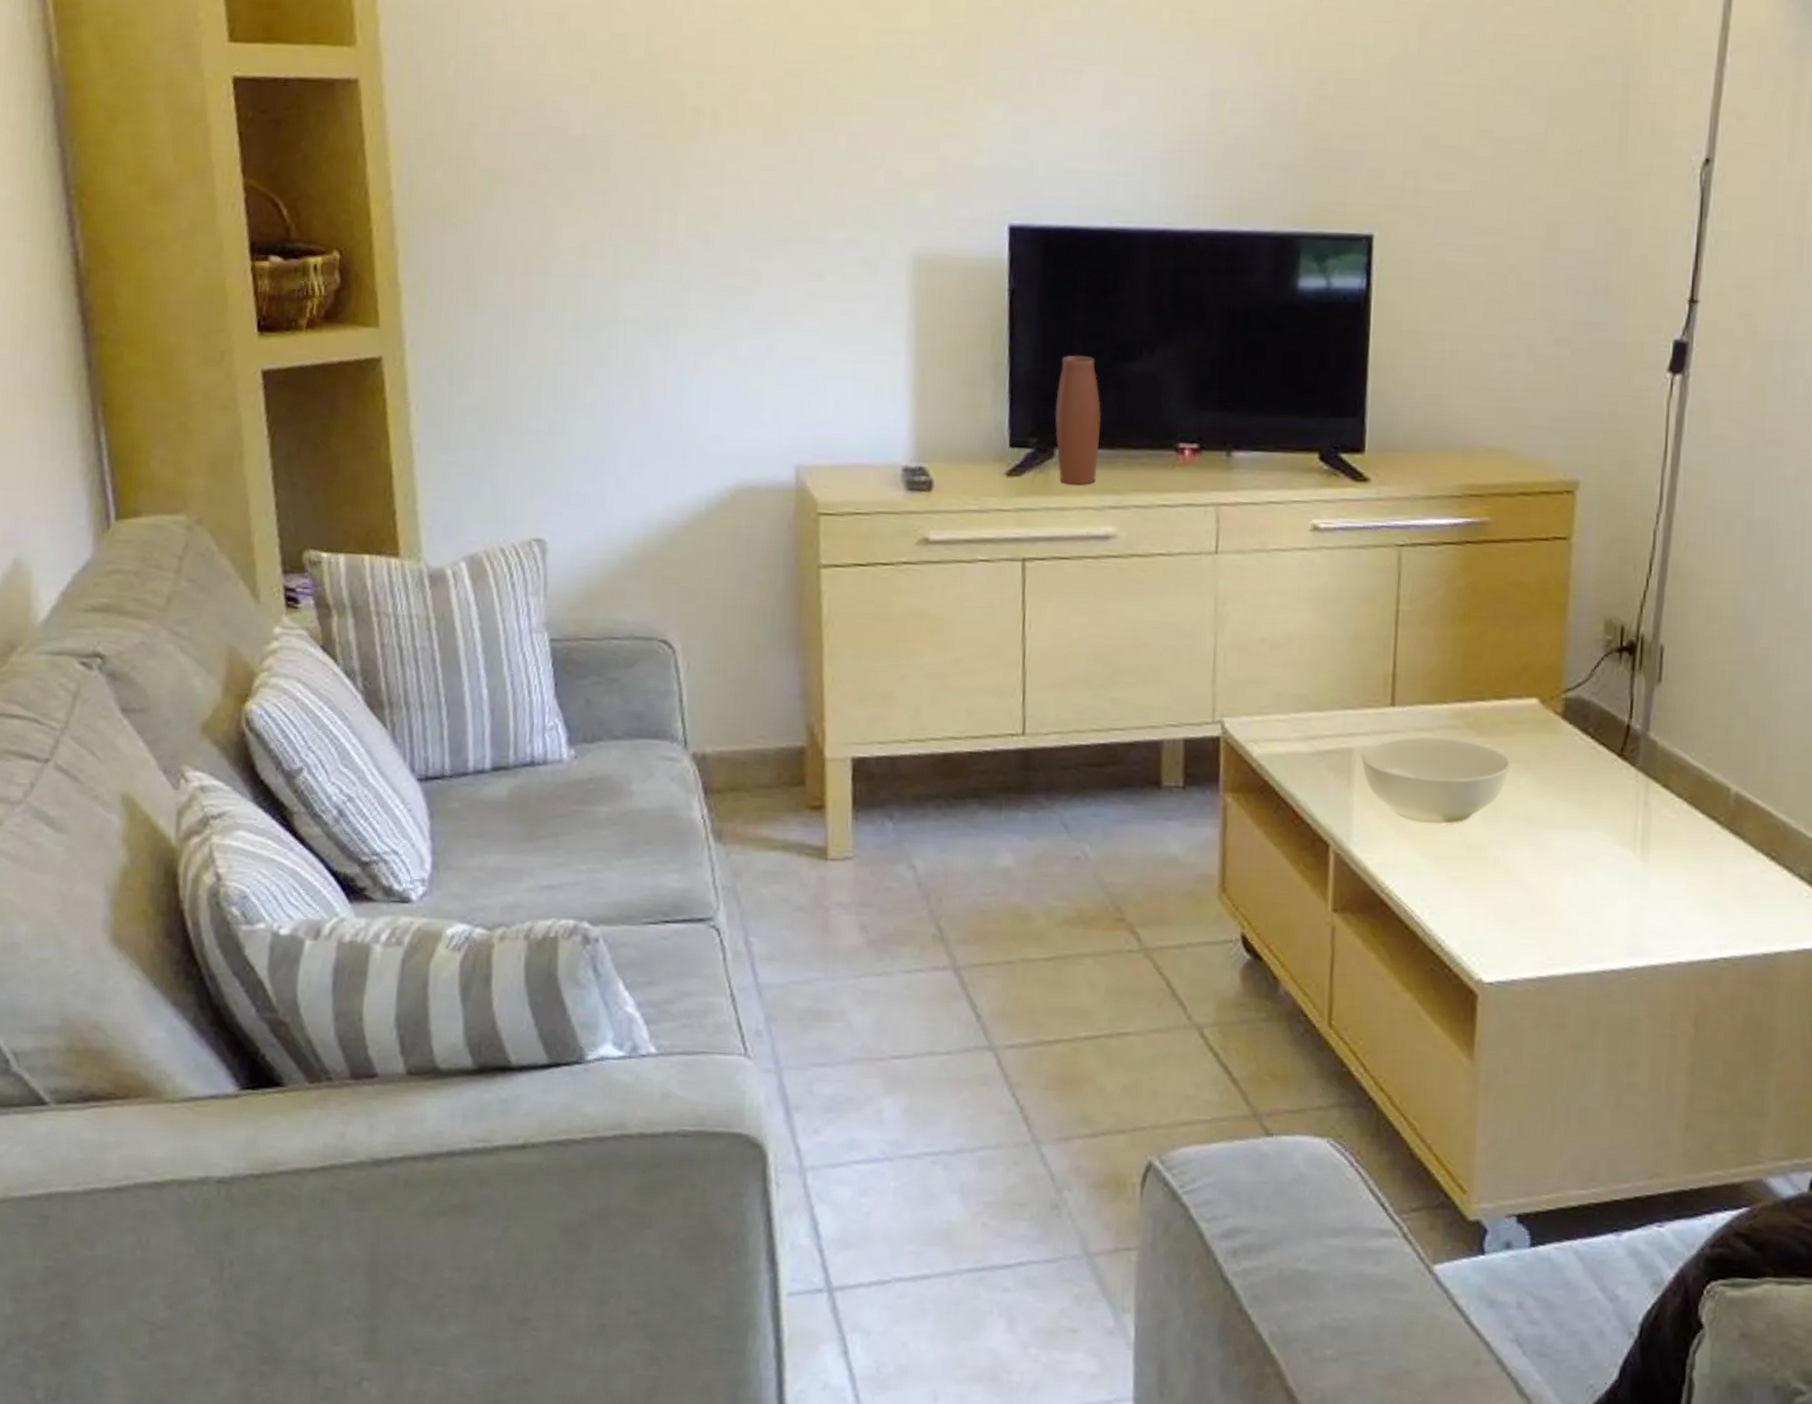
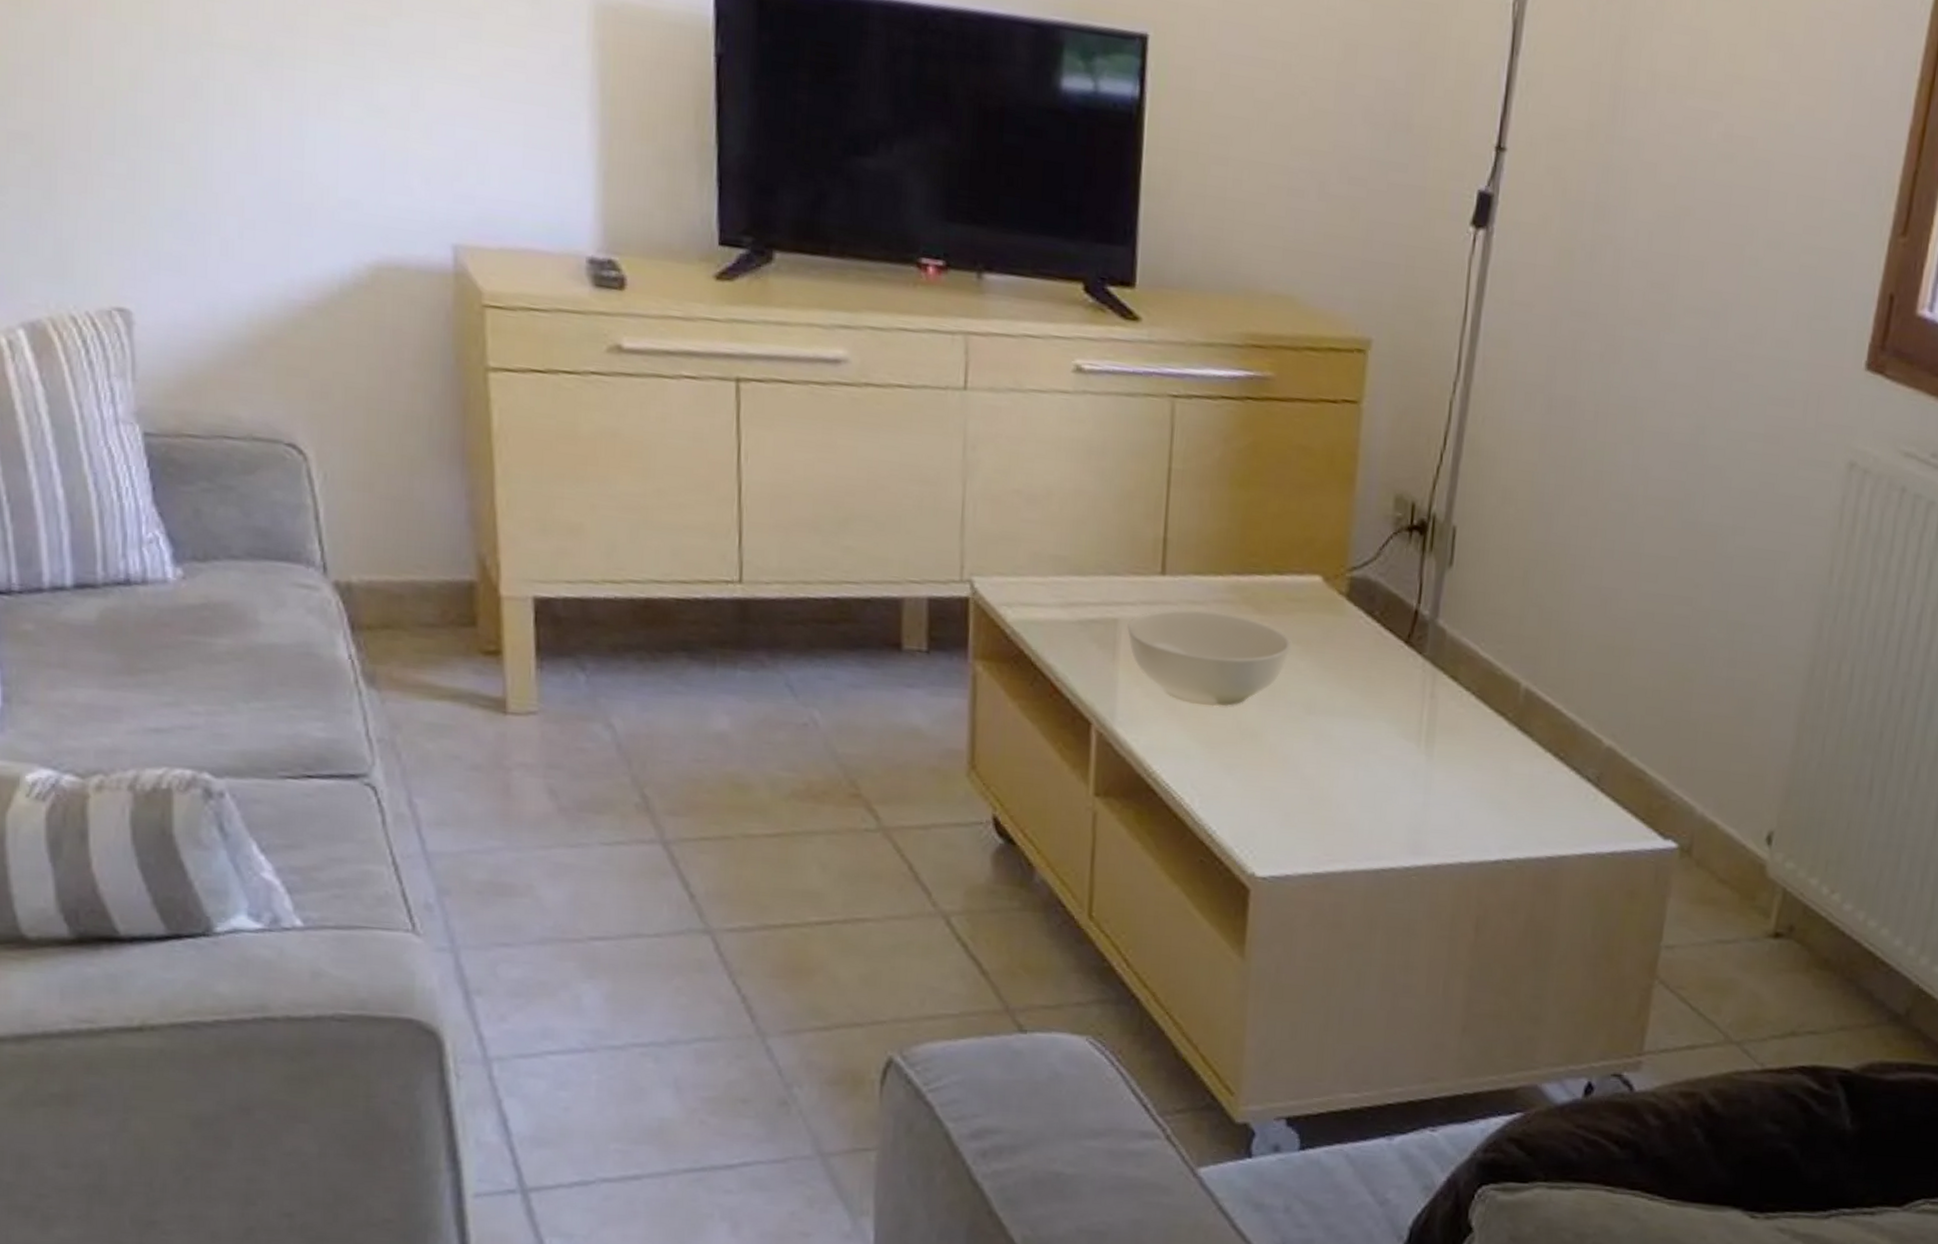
vase: present [1055,355,1102,487] -> none [773,141,830,300]

